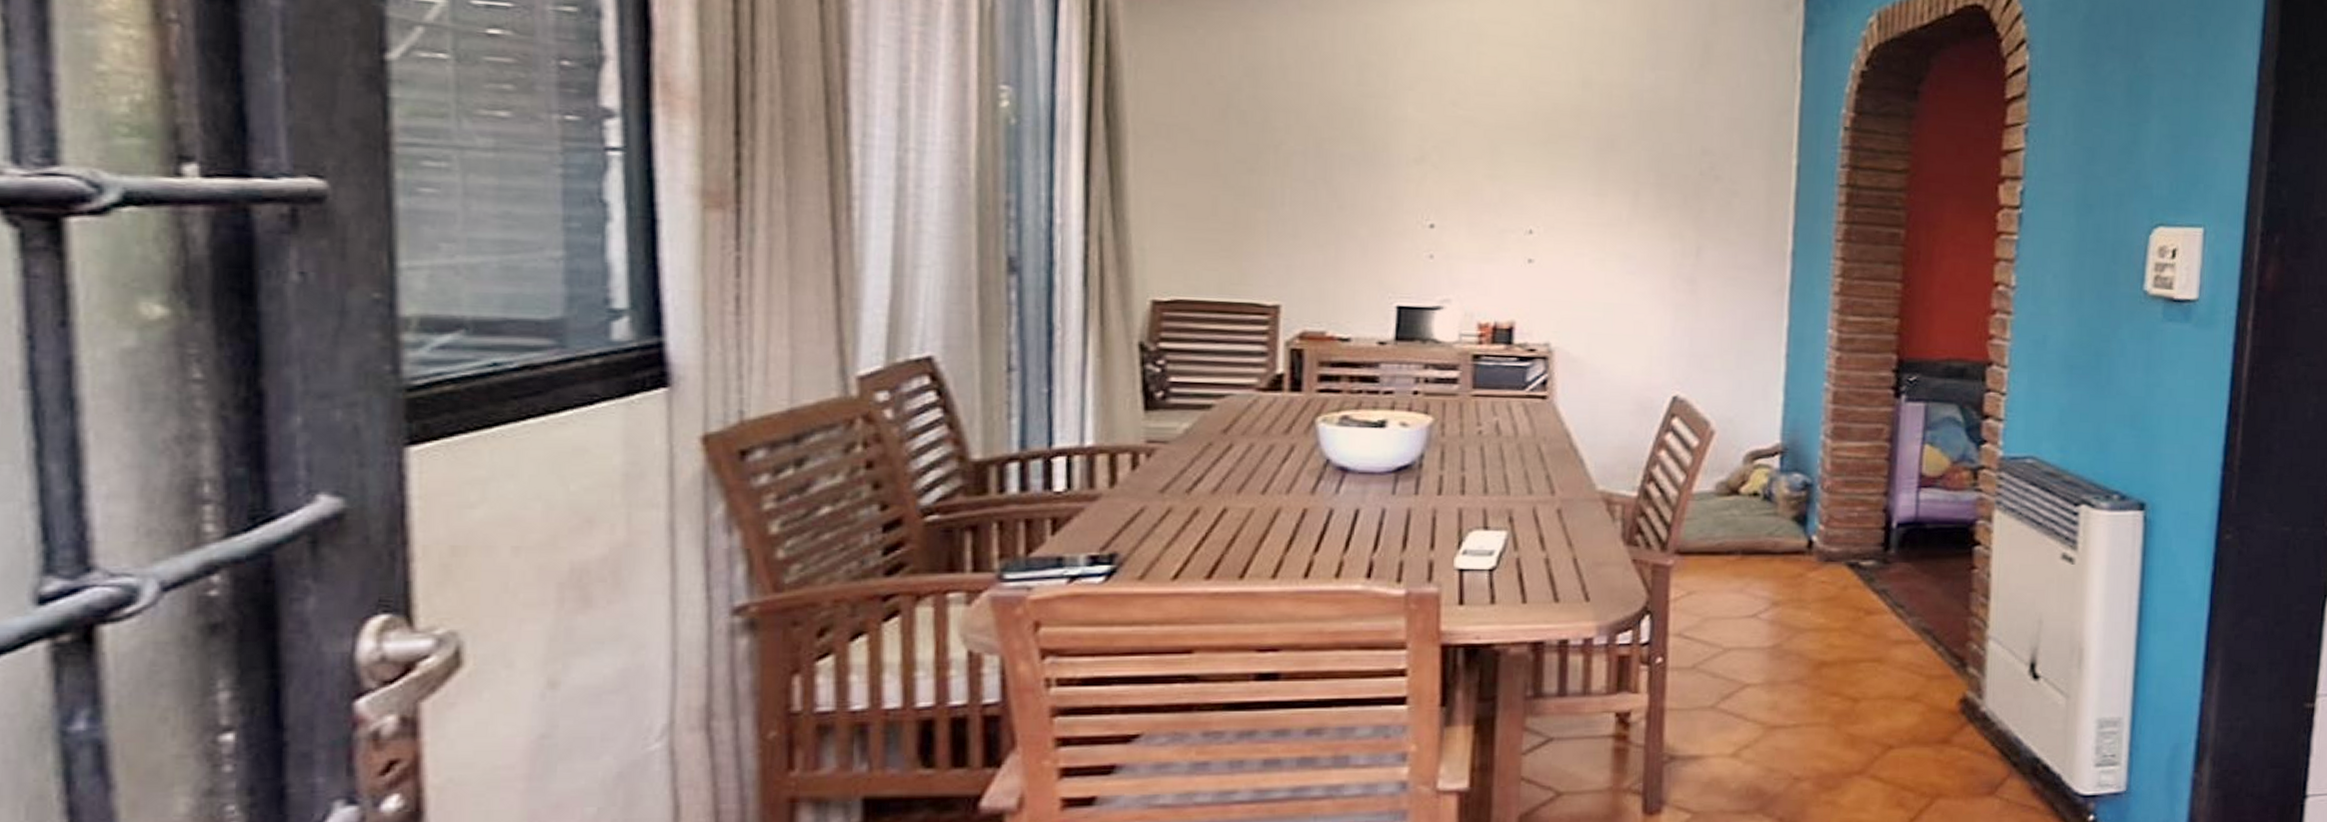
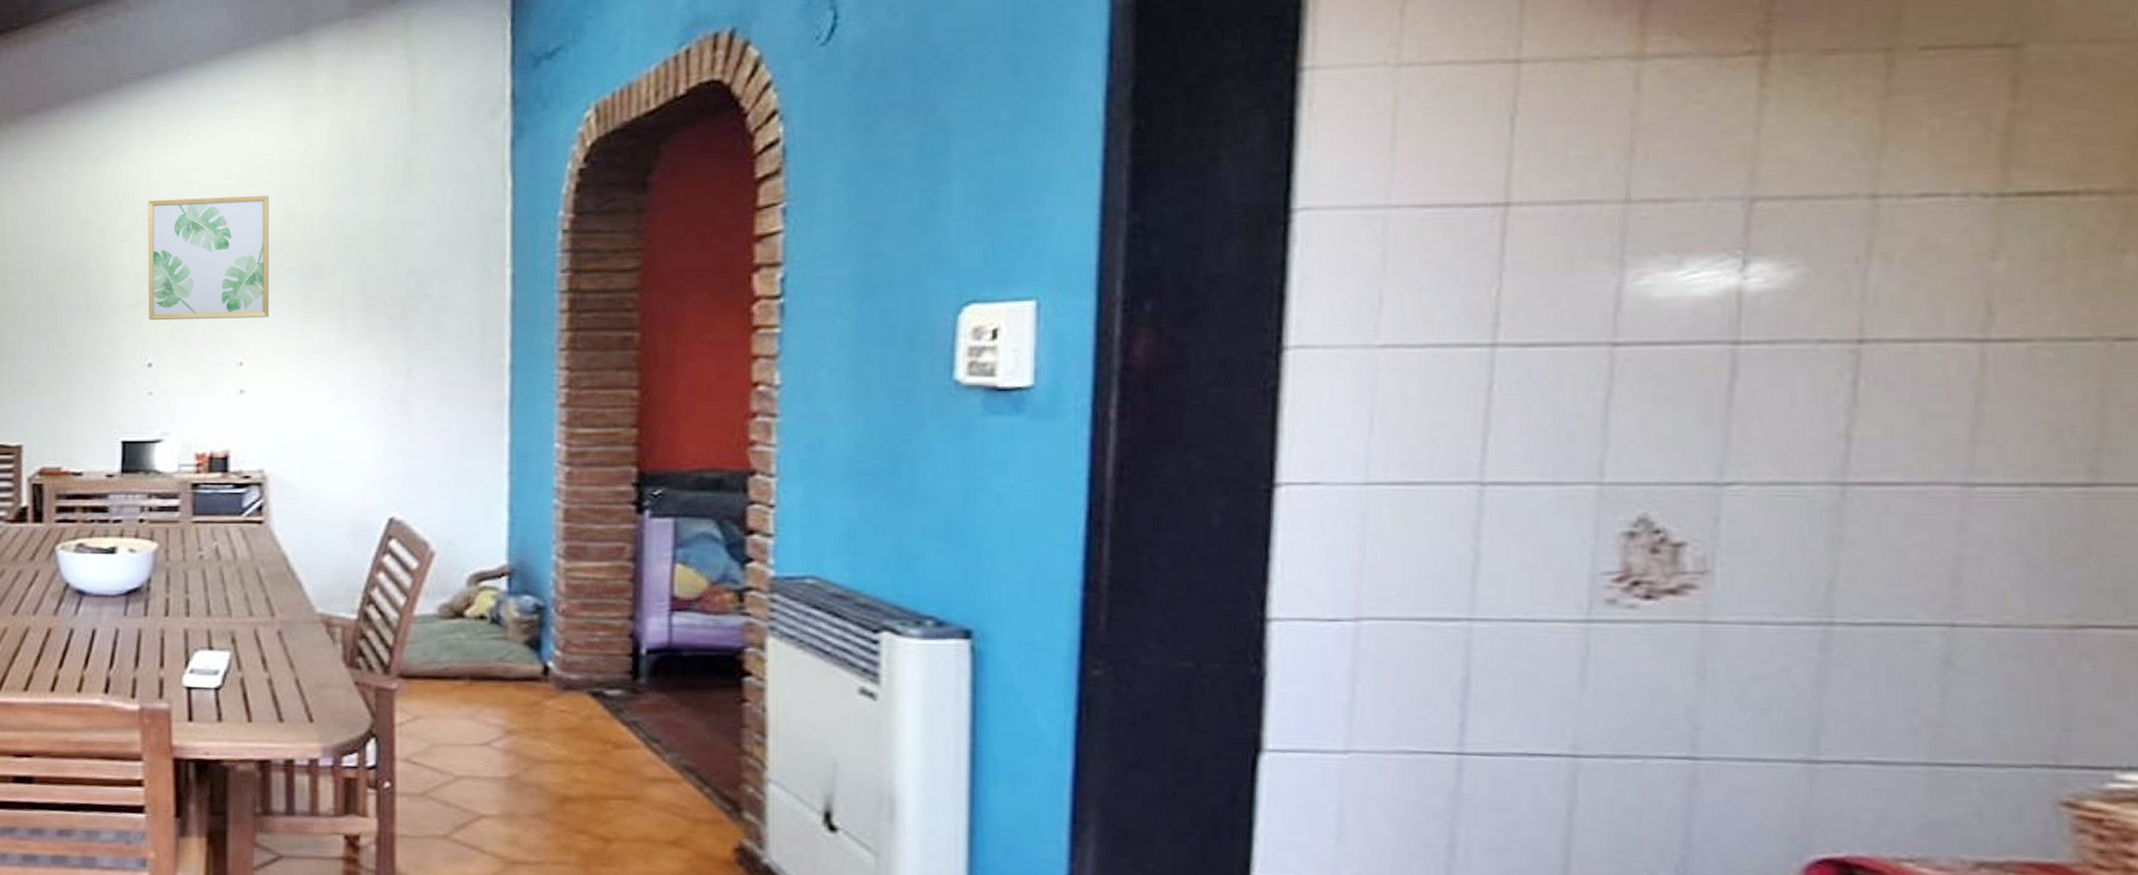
wall art: none [1433,48,1567,186] -> present [148,196,269,320]

